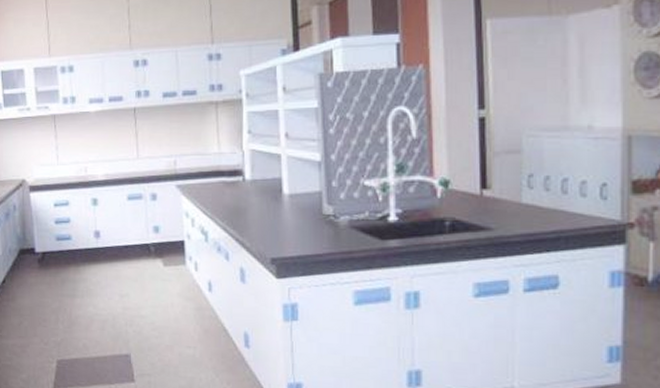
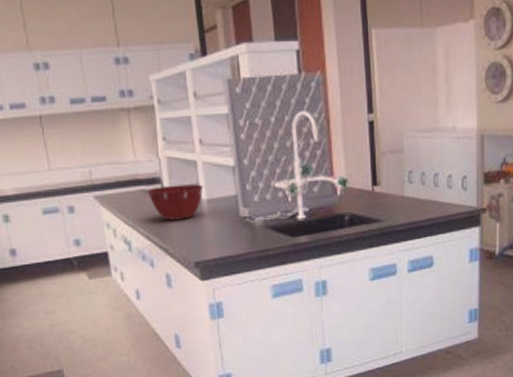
mixing bowl: none [228,178,286,214] -> present [147,184,203,221]

